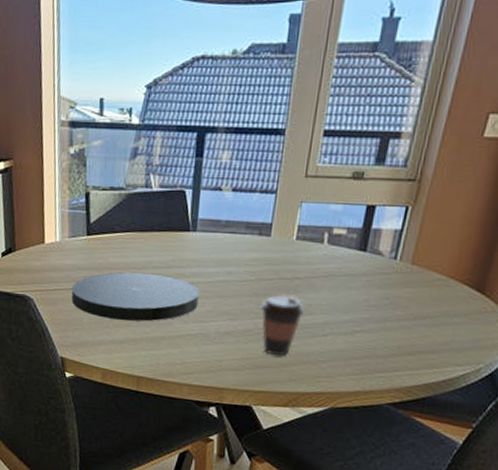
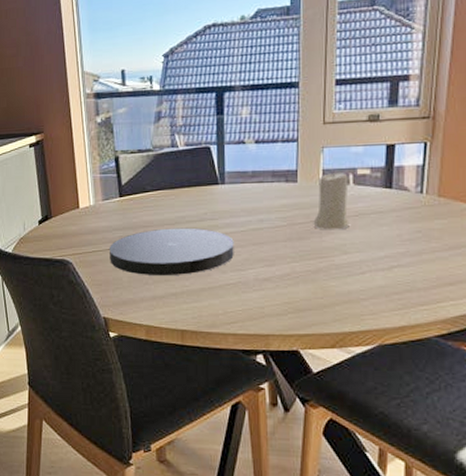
coffee cup: present [260,296,306,357] -> none [296,239,341,298]
candle: none [281,227,324,290] -> present [313,170,349,230]

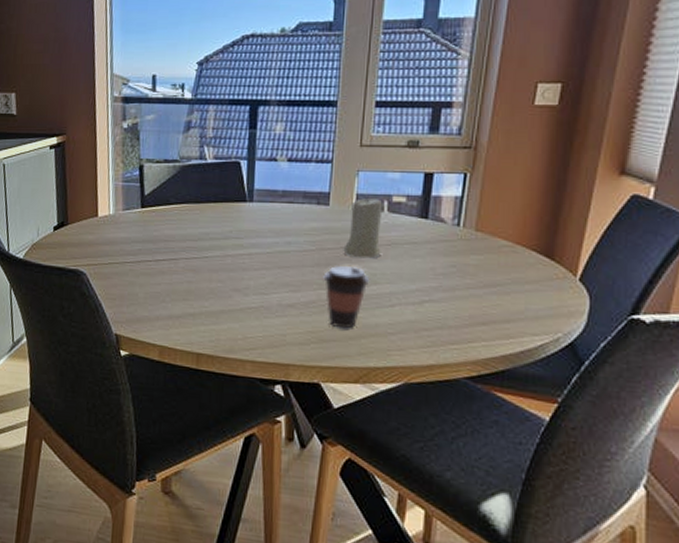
plate: present [108,227,234,275] -> none [126,244,259,295]
coffee cup: none [296,239,341,298] -> present [323,266,370,329]

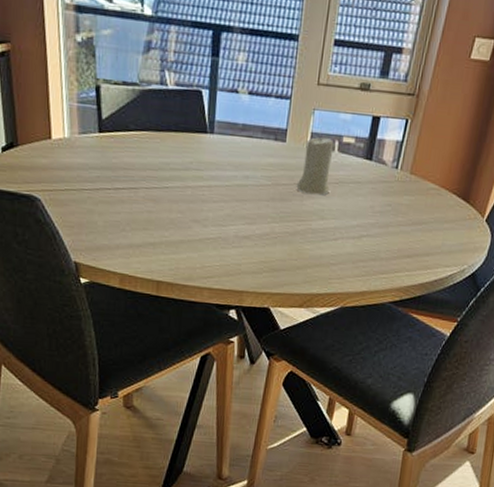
coffee cup: present [323,266,370,329] -> none [277,201,318,260]

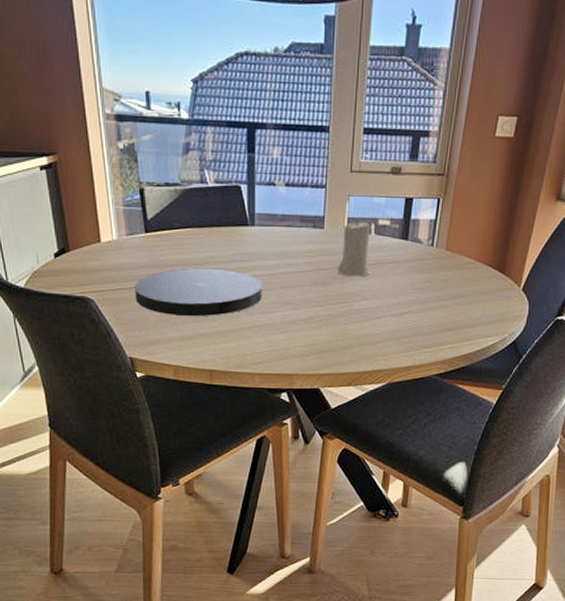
plate: none [83,173,218,225] -> present [134,268,262,316]

